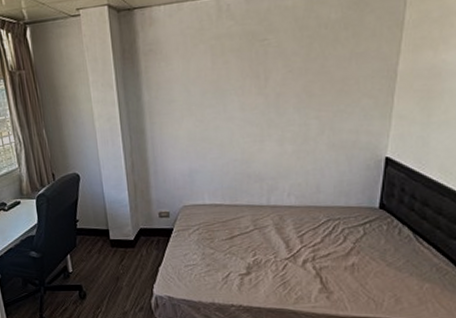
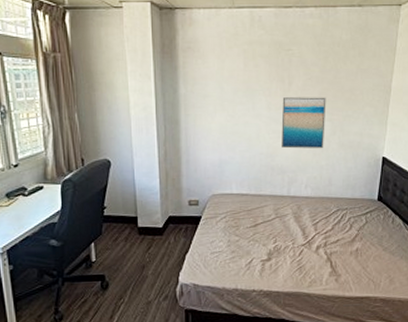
wall art: none [257,91,312,153] -> present [281,97,326,149]

